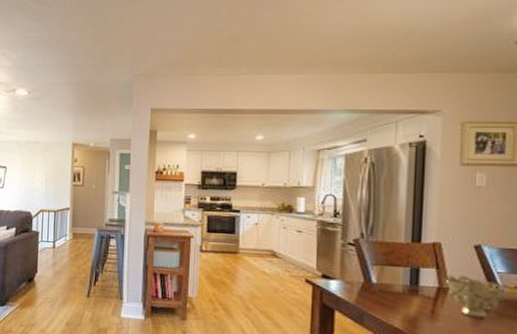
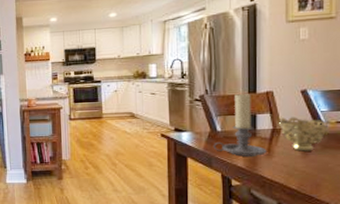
candle holder: none [366,241,430,318] -> present [213,93,267,158]

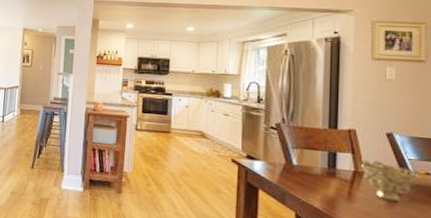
candle holder: present [213,93,267,158] -> none [287,127,347,199]

